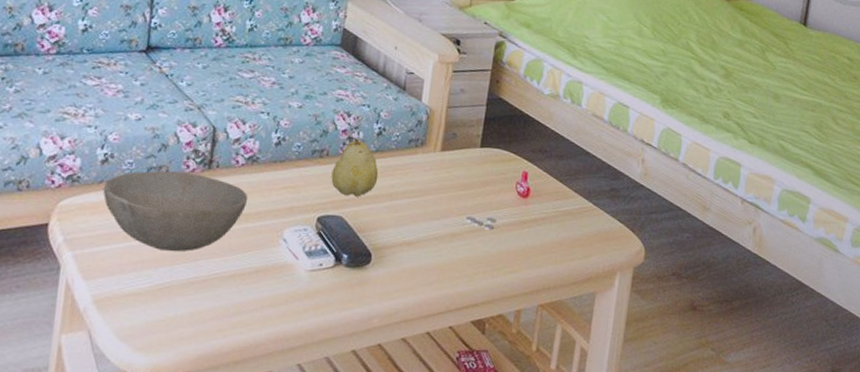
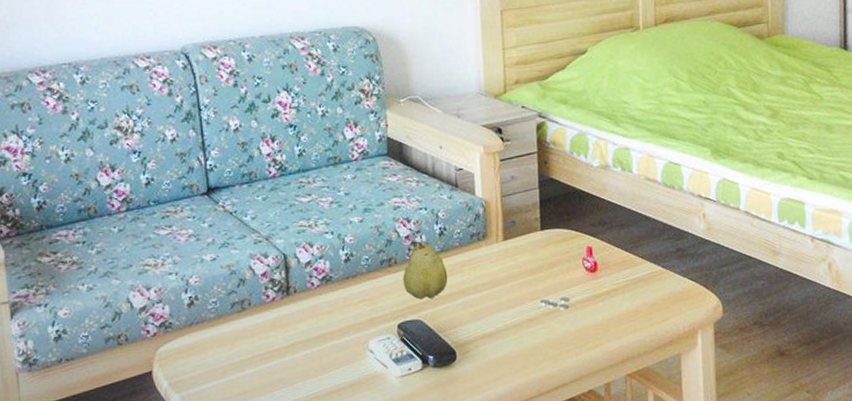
bowl: present [103,171,248,251] -> none [194,302,330,380]

